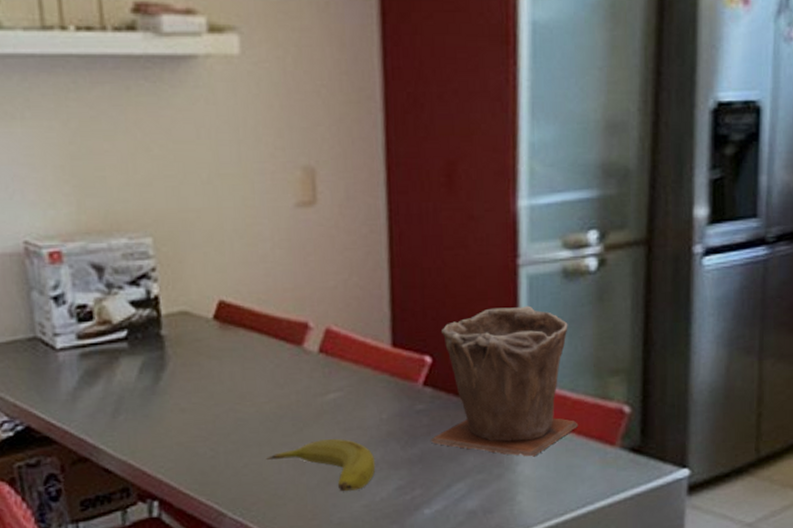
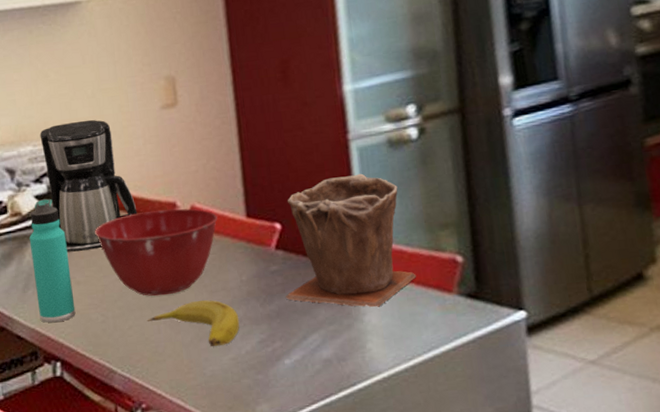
thermos bottle: none [121,306,179,456] -> present [29,198,76,323]
coffee maker: none [137,211,260,373] -> present [39,119,138,252]
mixing bowl: none [206,330,357,431] -> present [95,208,218,296]

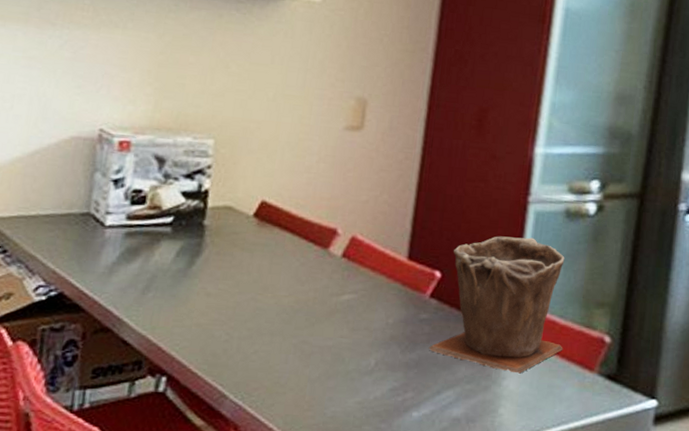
thermos bottle: present [29,198,76,323] -> none [154,197,207,333]
coffee maker: present [39,119,138,252] -> none [199,121,293,262]
mixing bowl: present [95,208,218,296] -> none [240,232,378,325]
fruit: present [147,300,240,347] -> none [275,336,376,388]

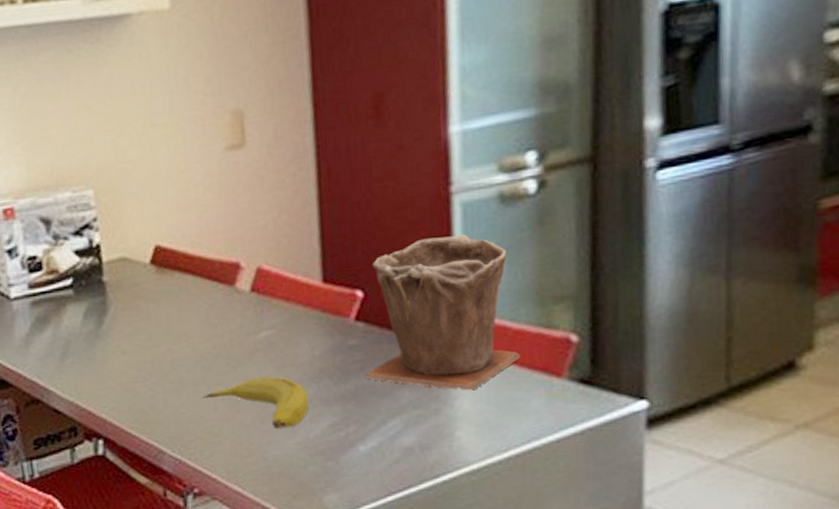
fruit: none [275,336,376,388] -> present [202,376,309,429]

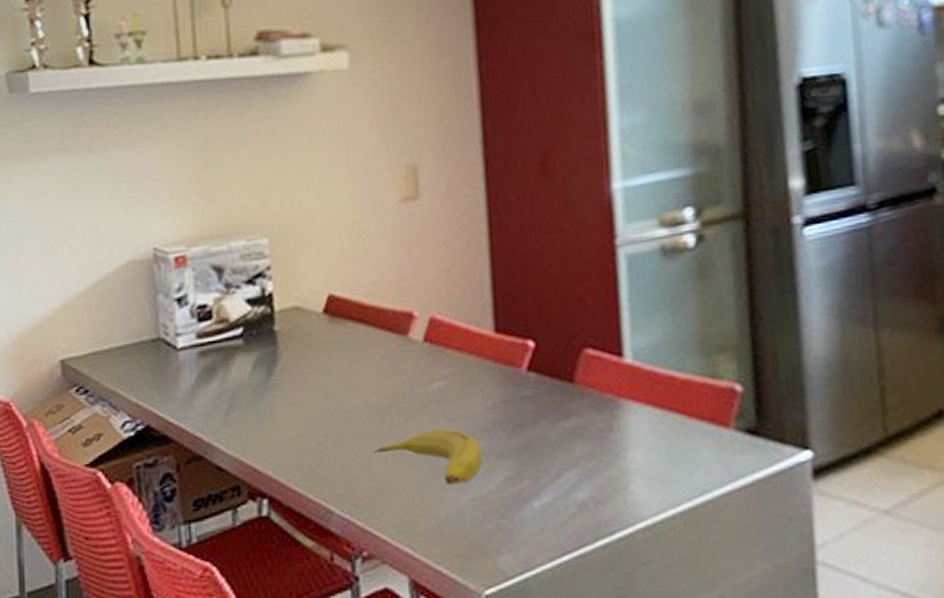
plant pot: present [363,234,521,391] -> none [536,285,689,442]

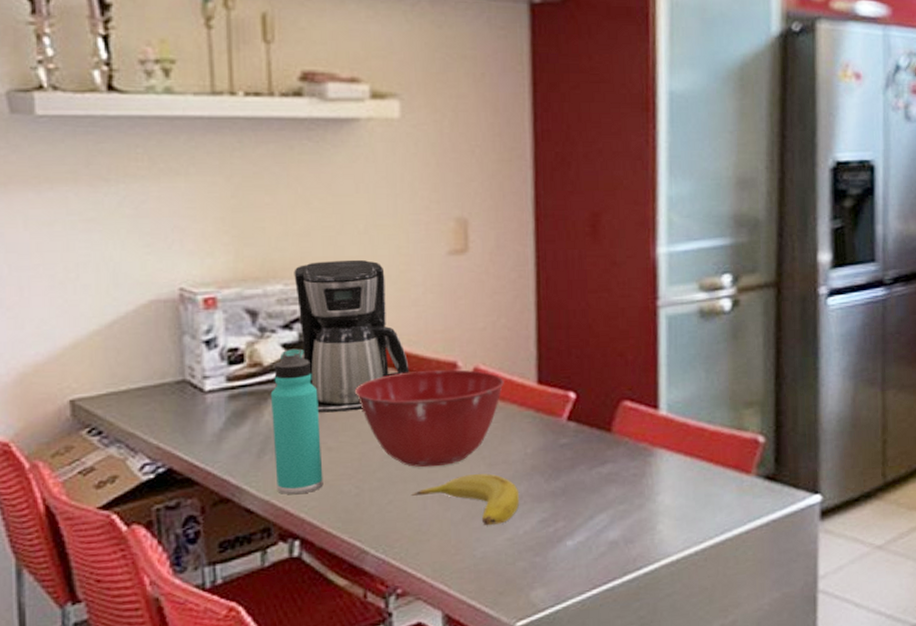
thermos bottle: none [237,303,289,452] -> present [270,348,324,495]
coffee maker: none [255,211,367,368] -> present [294,259,410,413]
mixing bowl: none [316,319,461,423] -> present [355,369,504,468]

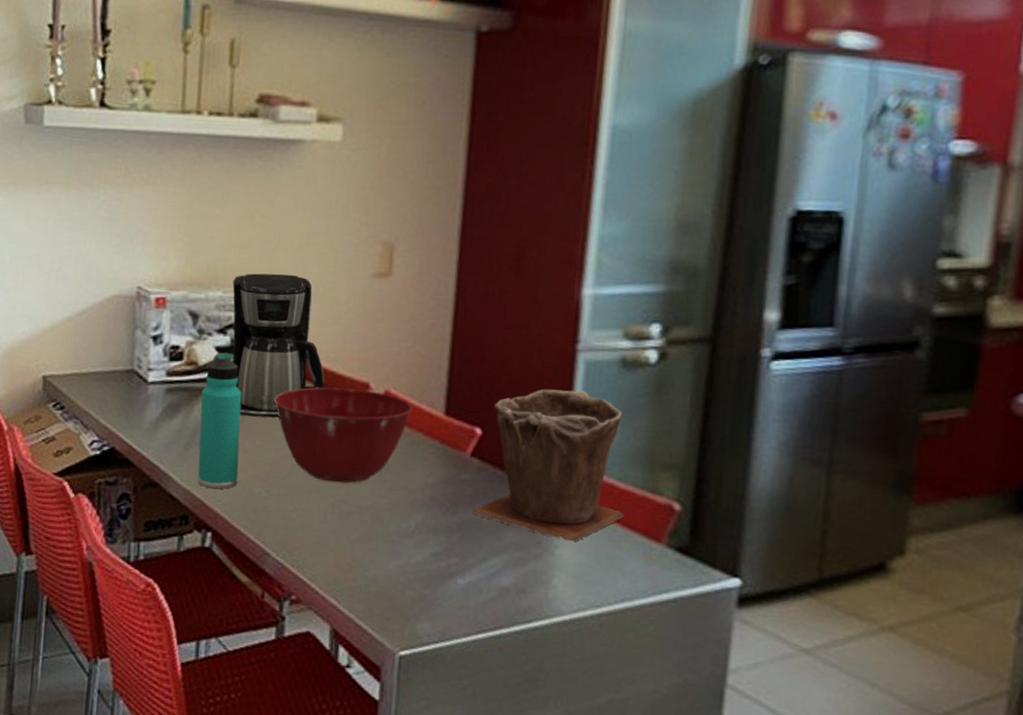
fruit: present [411,473,520,526] -> none [313,495,416,550]
plant pot: none [573,343,716,487] -> present [471,389,624,542]

